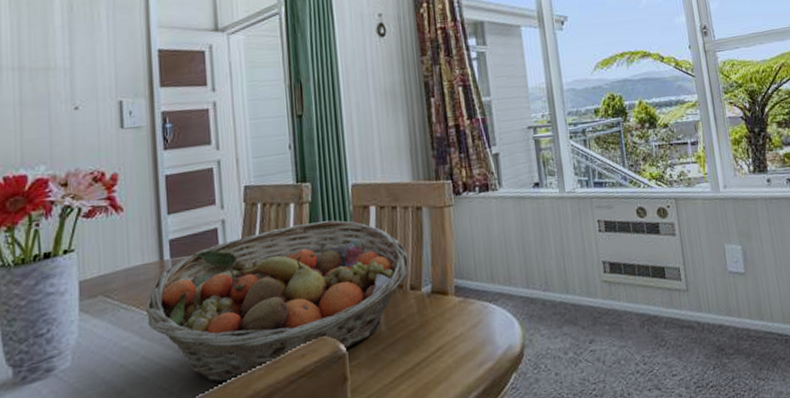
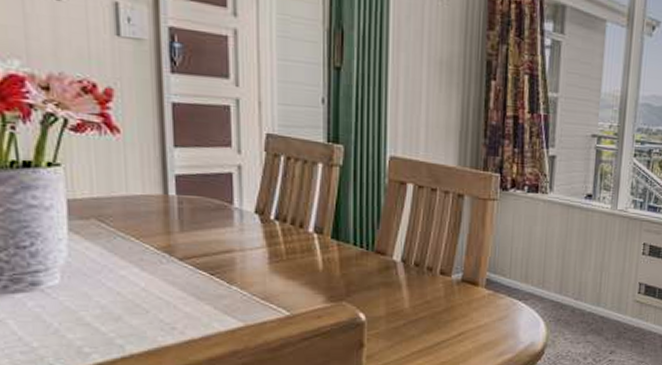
fruit basket: present [145,220,410,384] -> none [146,187,443,329]

